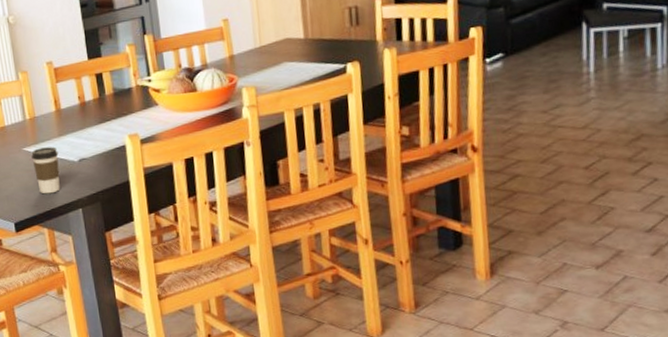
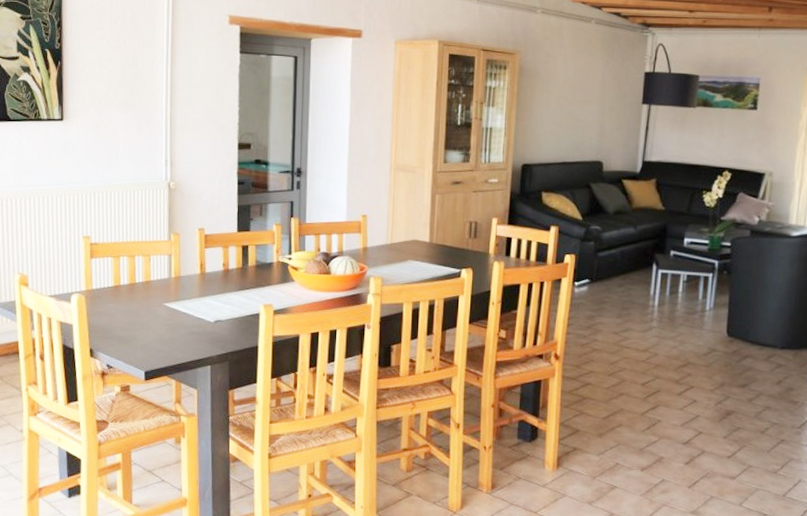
coffee cup: present [31,146,60,194] -> none [171,305,197,349]

